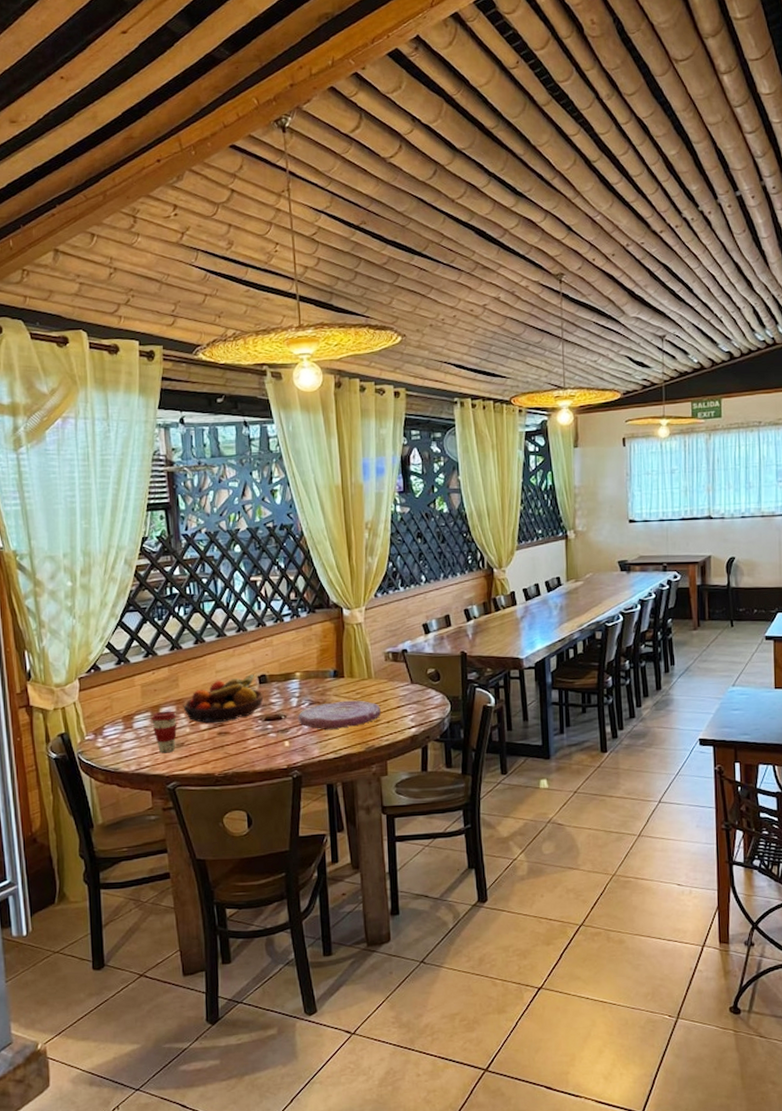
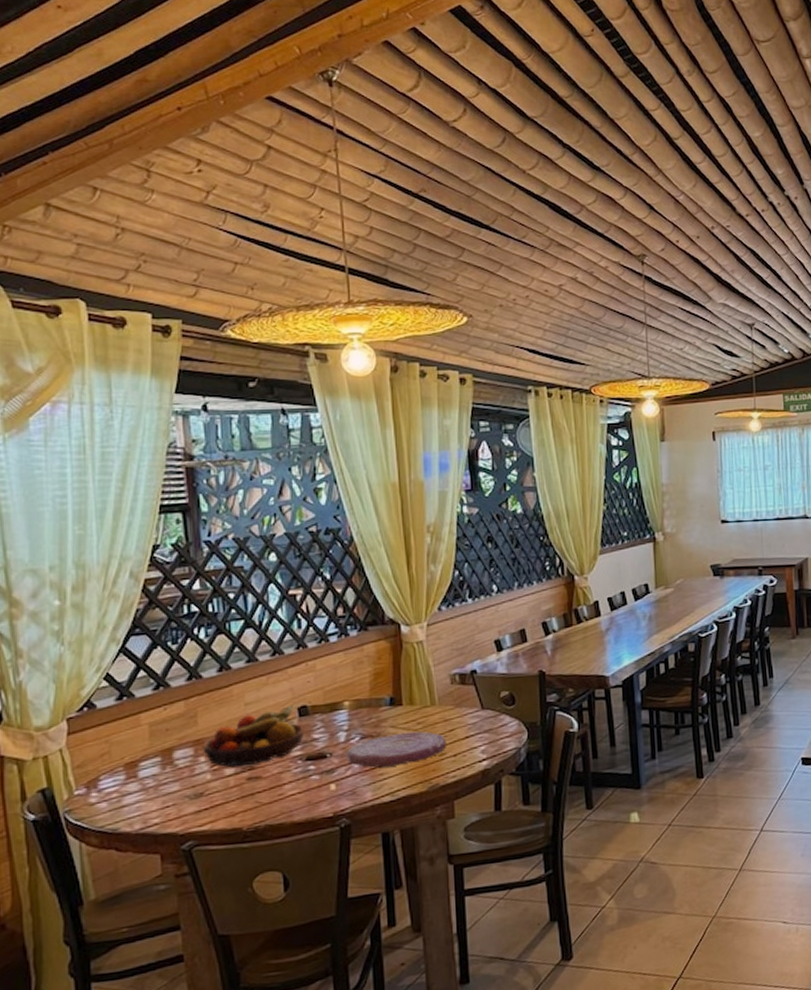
coffee cup: present [152,711,177,753] -> none [162,754,195,807]

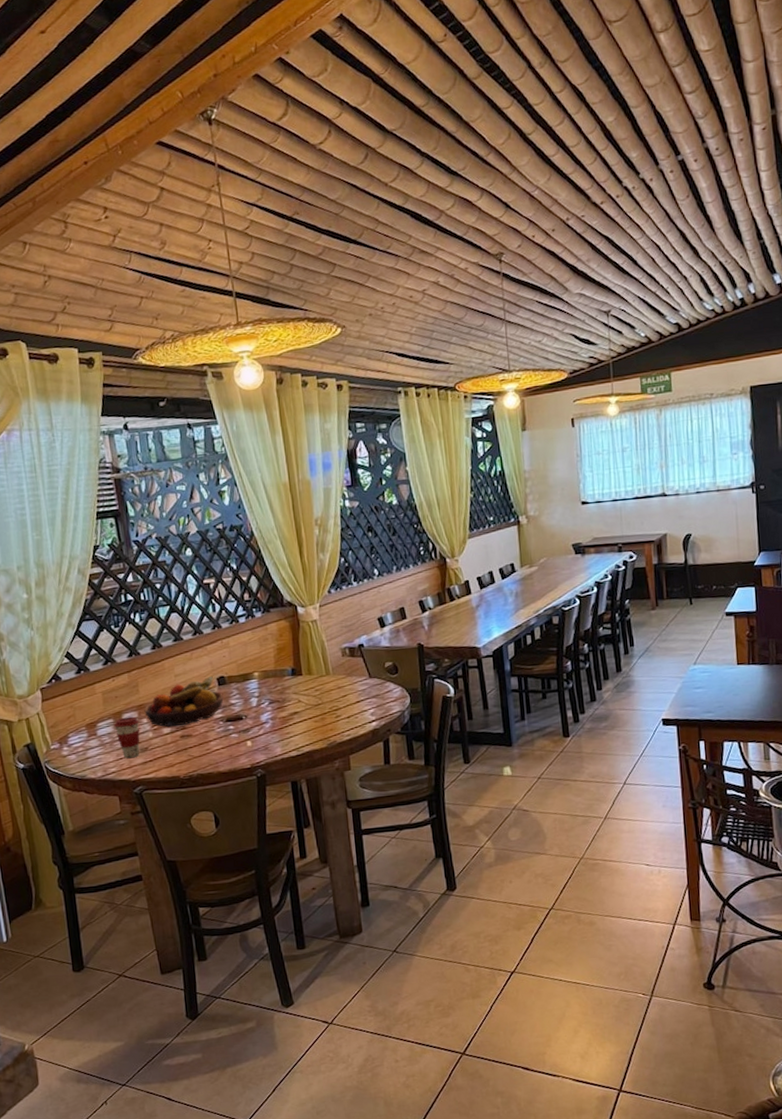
coffee cup: none [162,754,195,807] -> present [114,716,140,759]
plate: present [347,731,446,768] -> none [259,697,341,728]

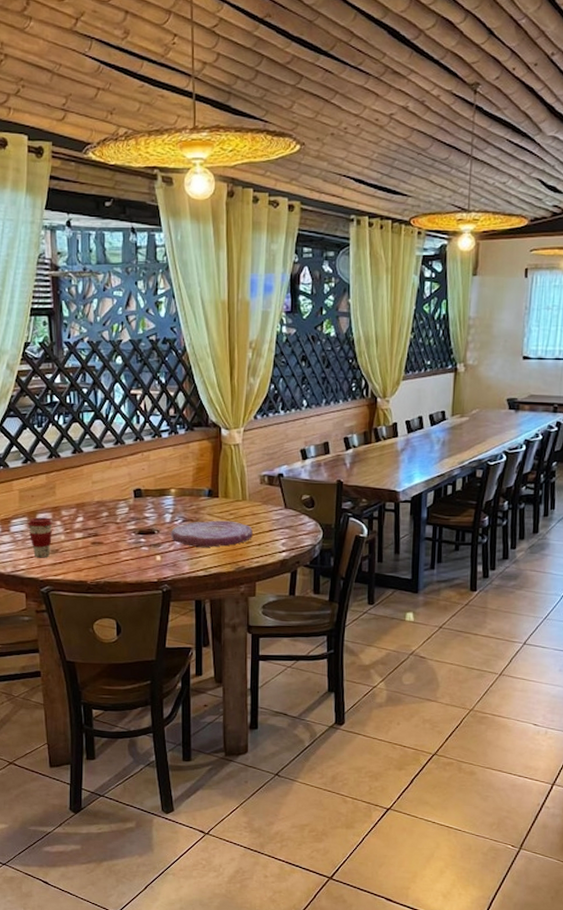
fruit bowl: present [144,675,224,728] -> none [59,486,138,533]
plate: none [259,697,341,728] -> present [171,520,253,547]

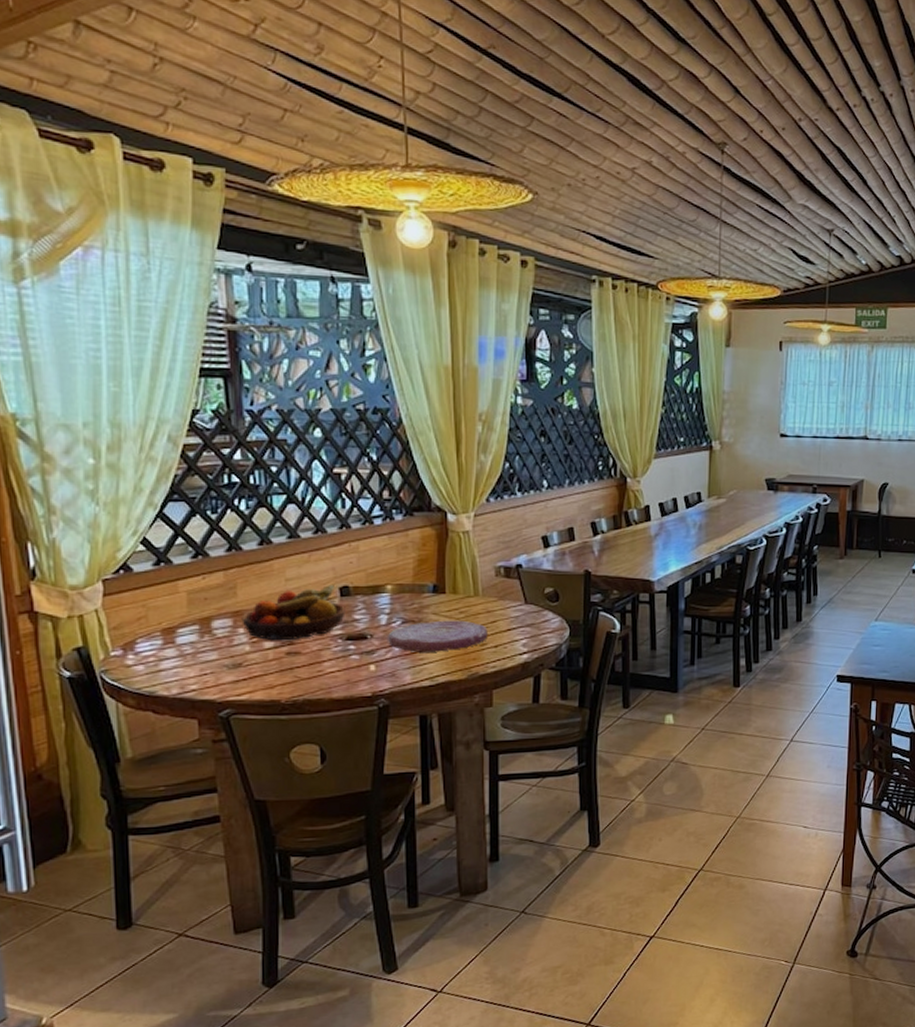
coffee cup: present [28,517,53,558] -> none [200,624,234,675]
fruit bowl: none [59,486,138,533] -> present [241,584,346,641]

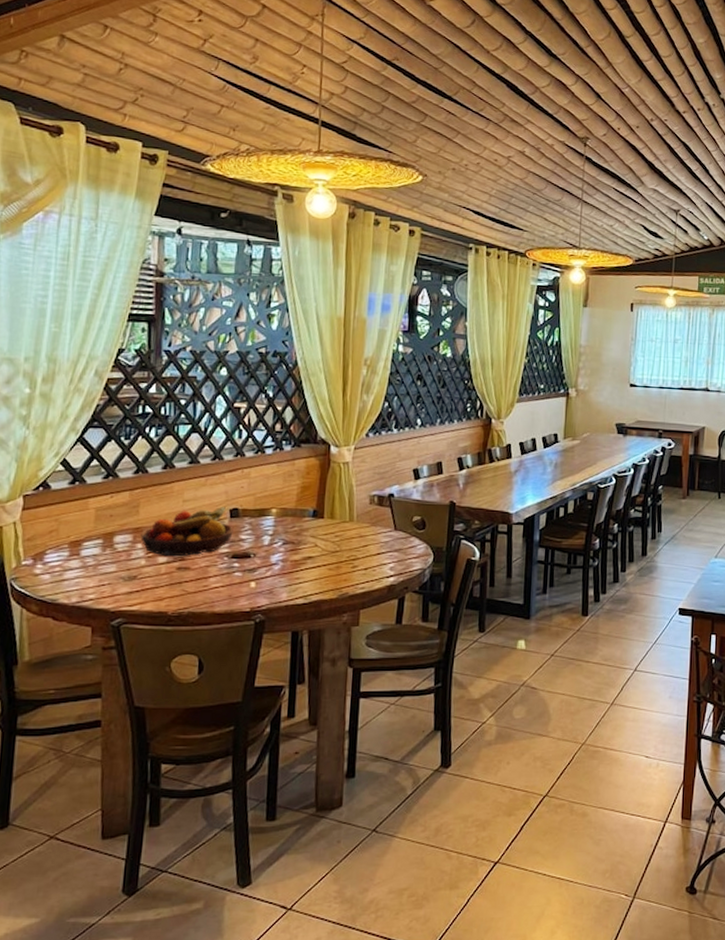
plate: present [388,620,488,652] -> none [269,542,359,572]

